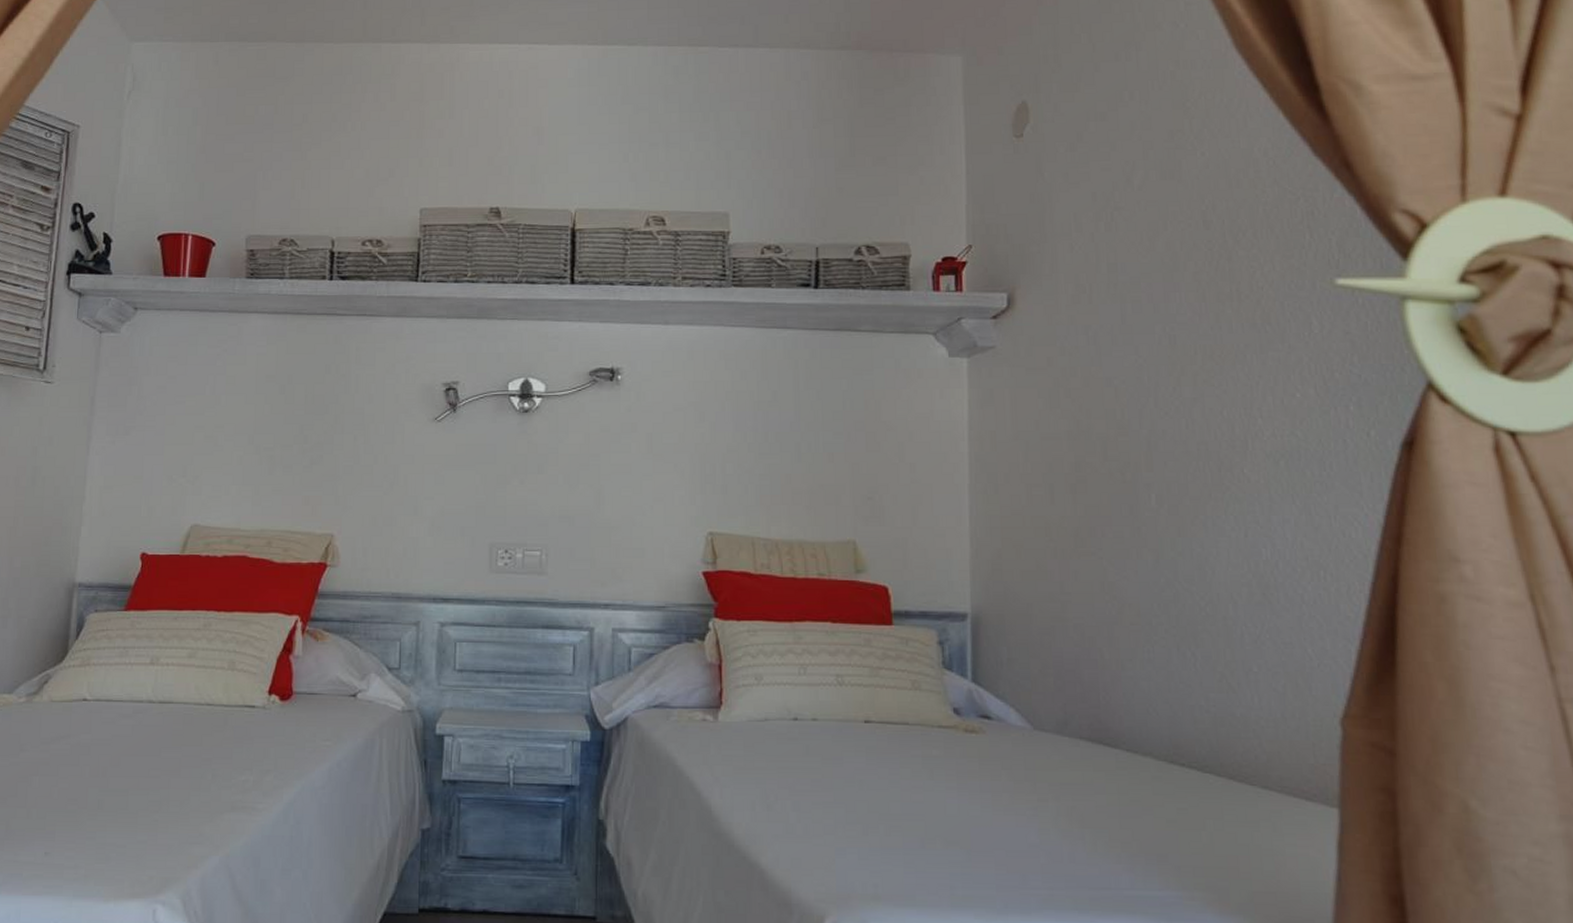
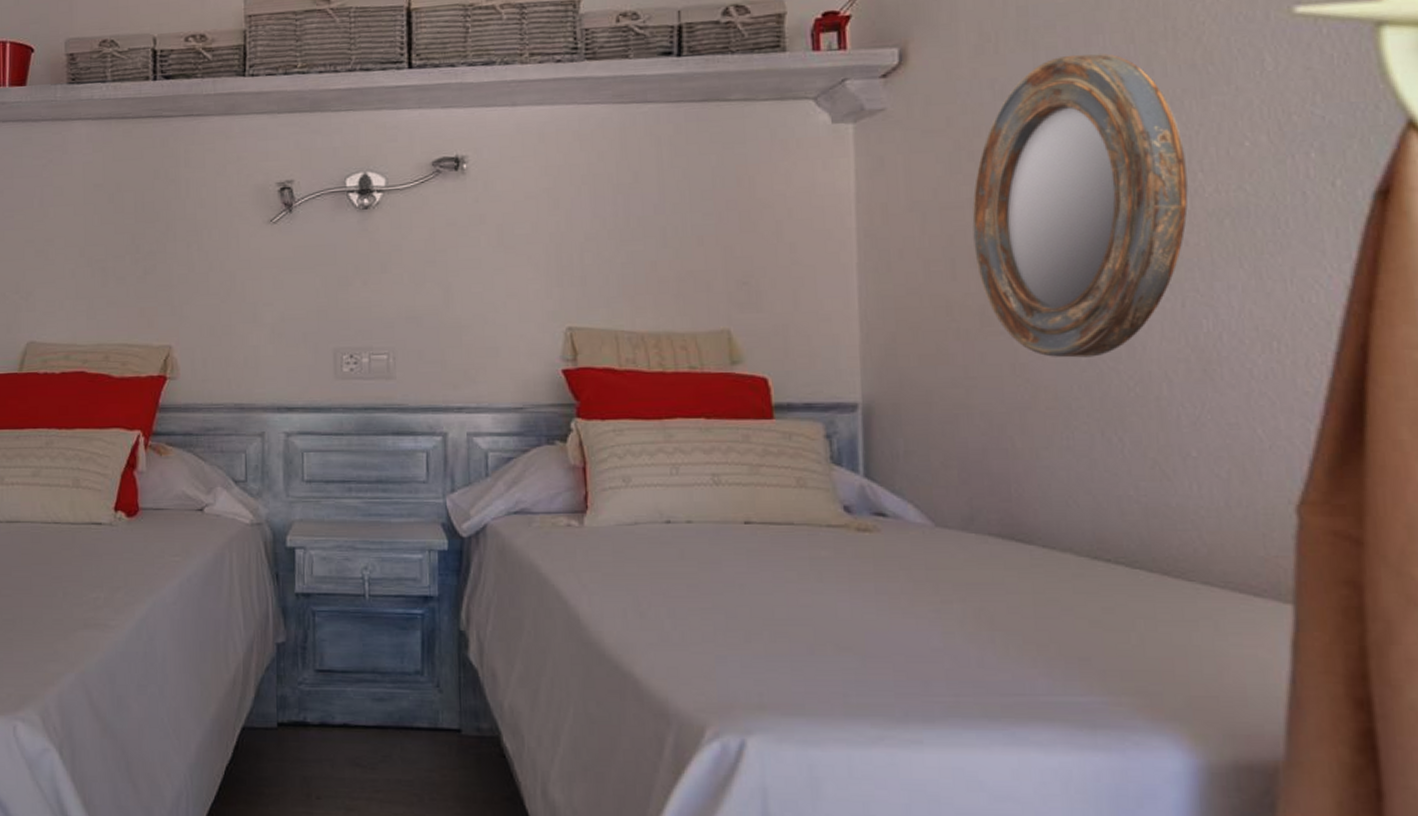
home mirror: none [1068,308,1250,579] -> present [972,53,1189,358]

